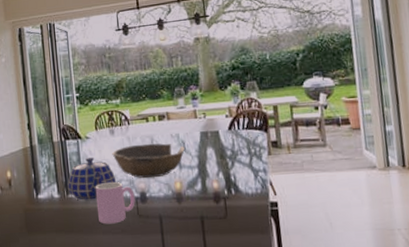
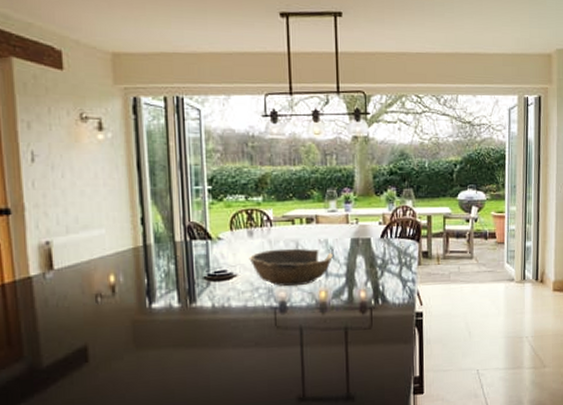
teapot: present [68,156,117,201] -> none [191,260,253,311]
cup: present [95,181,135,224] -> none [226,289,273,337]

